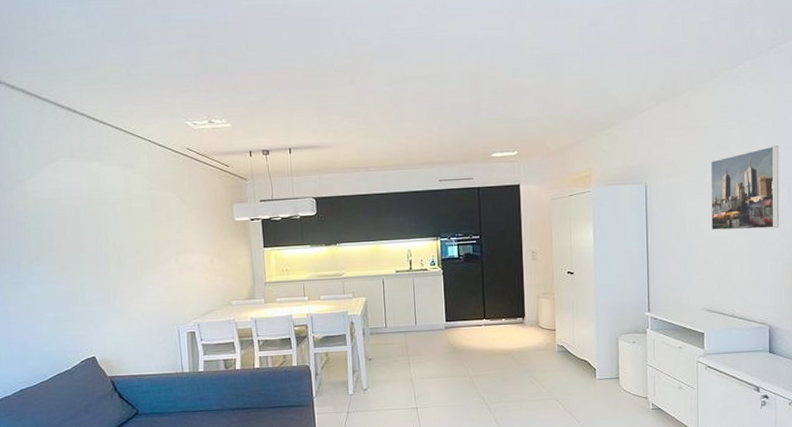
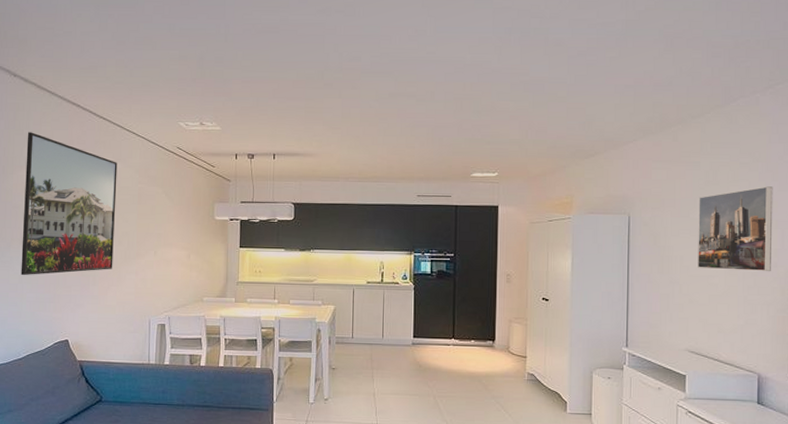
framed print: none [22,143,133,296] -> present [21,132,118,276]

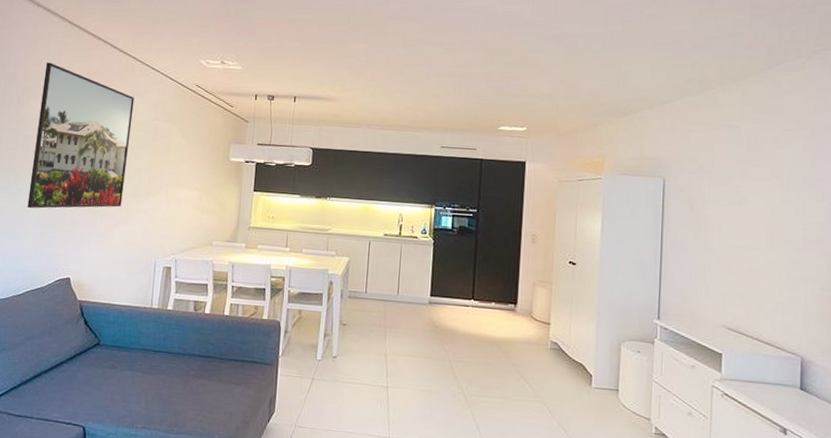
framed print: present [698,186,773,272] -> none [737,155,819,247]

